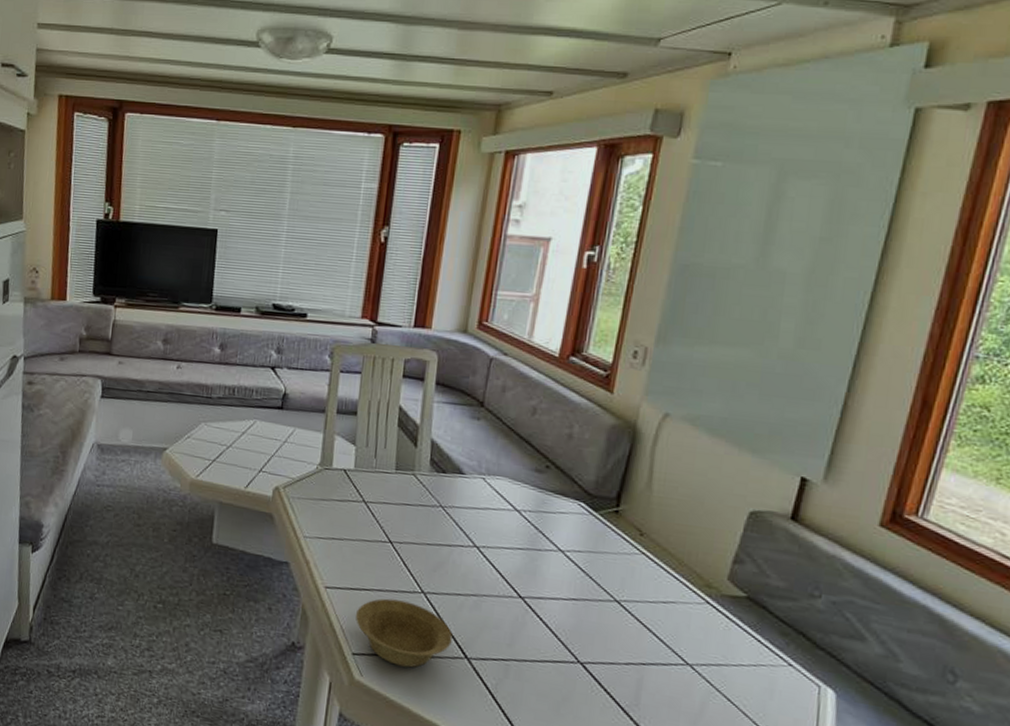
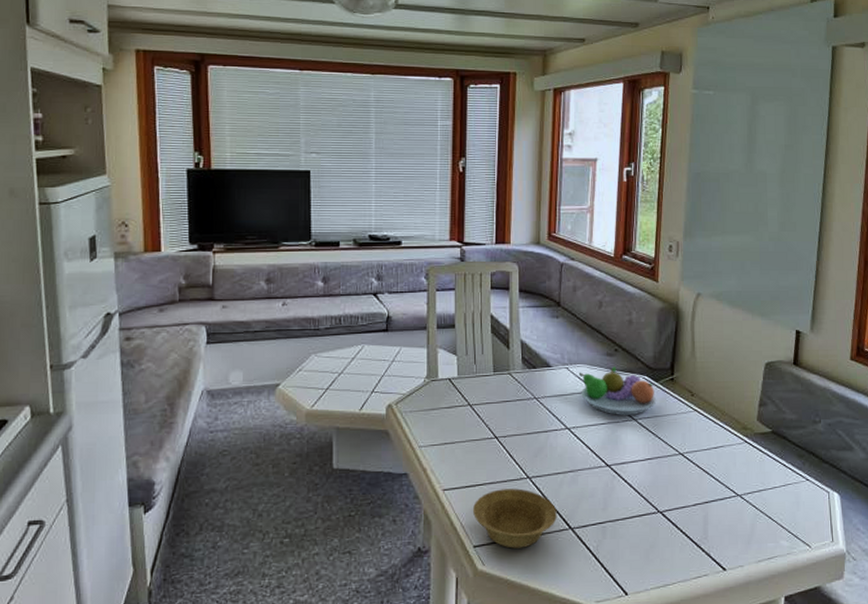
fruit bowl: none [497,485,593,546] -> present [578,366,657,415]

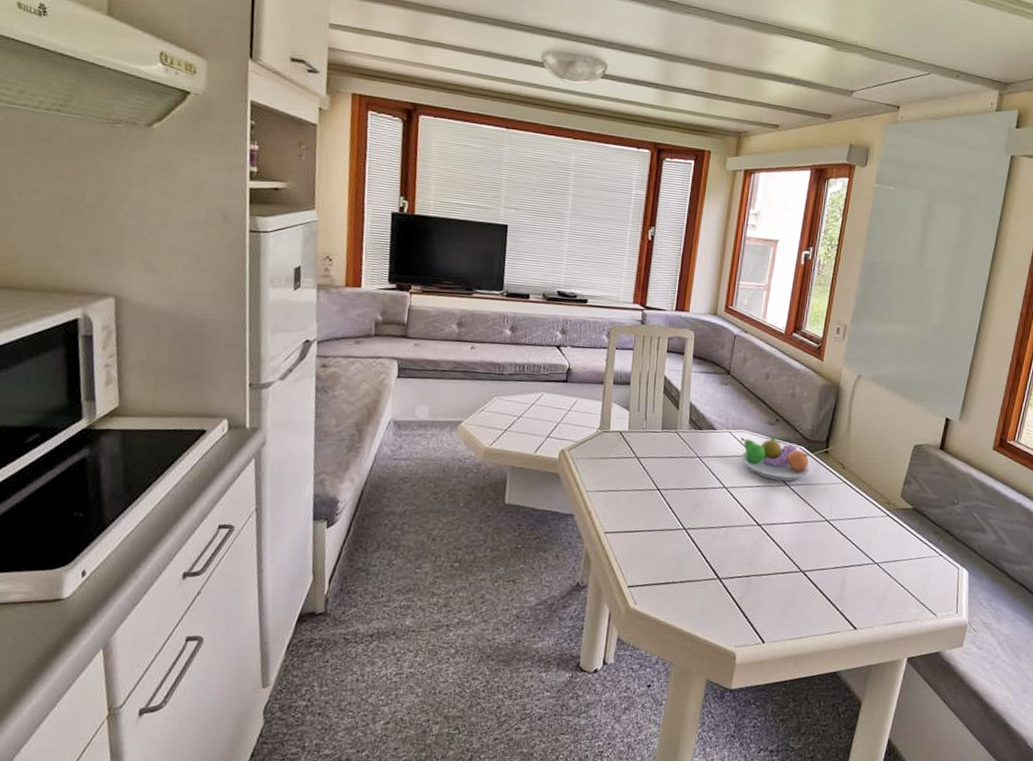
bowl: present [473,488,557,549] -> none [630,537,708,592]

